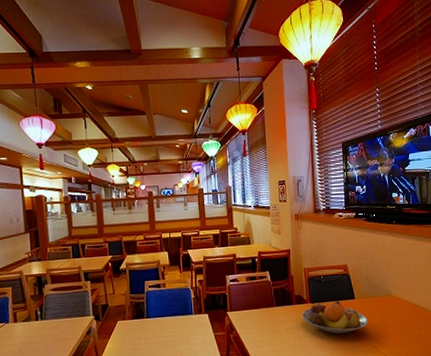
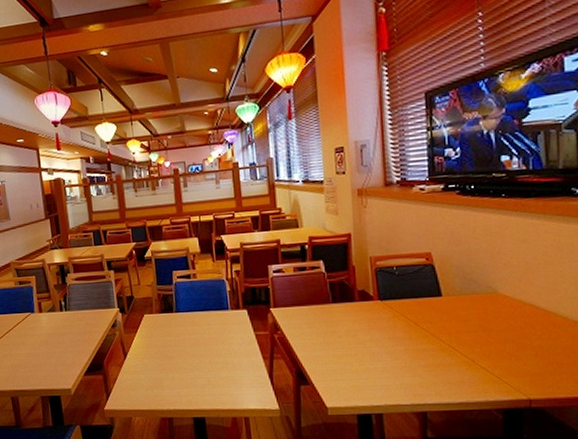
fruit bowl: present [301,301,368,334] -> none [366,298,462,340]

